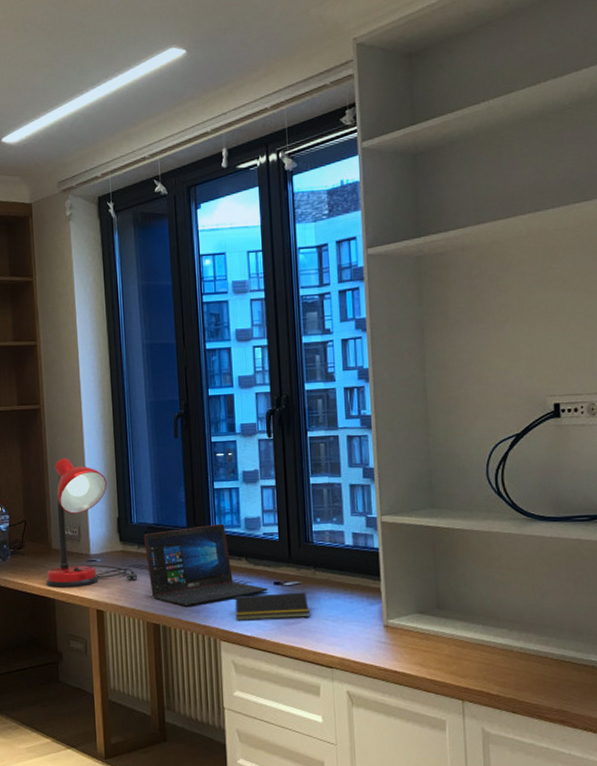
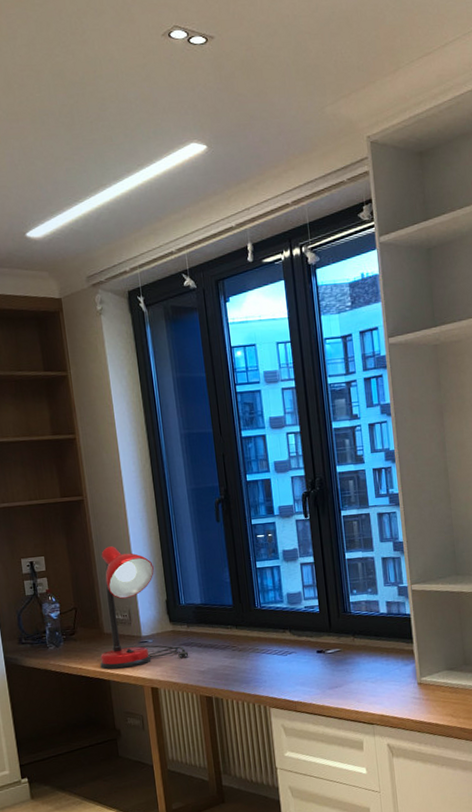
laptop: present [143,523,269,605] -> none [192,600,312,678]
notepad: present [234,592,310,621] -> none [281,658,351,688]

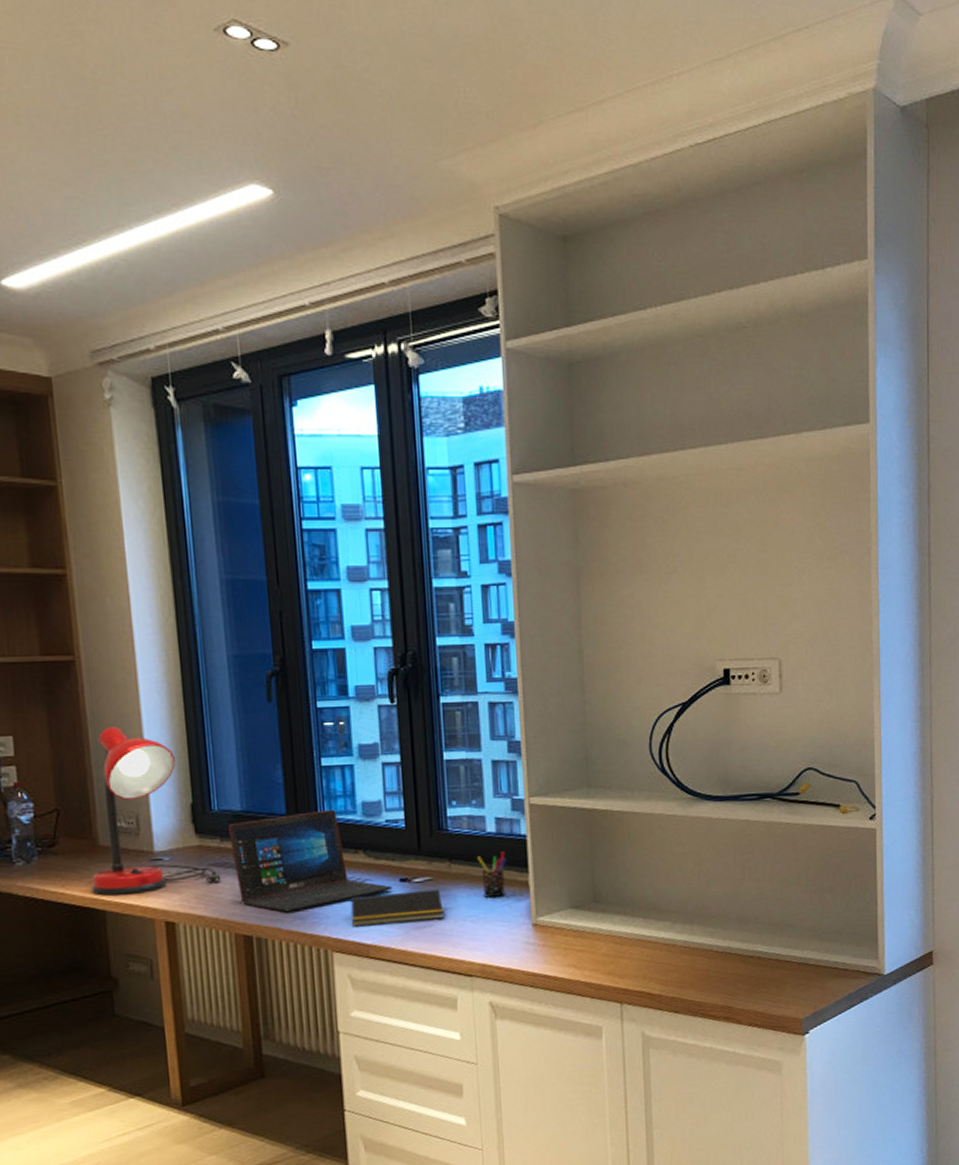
laptop: none [192,600,312,678] -> present [227,809,393,911]
notepad: none [281,658,351,688] -> present [350,889,444,927]
pen holder: none [373,627,397,663] -> present [476,851,507,898]

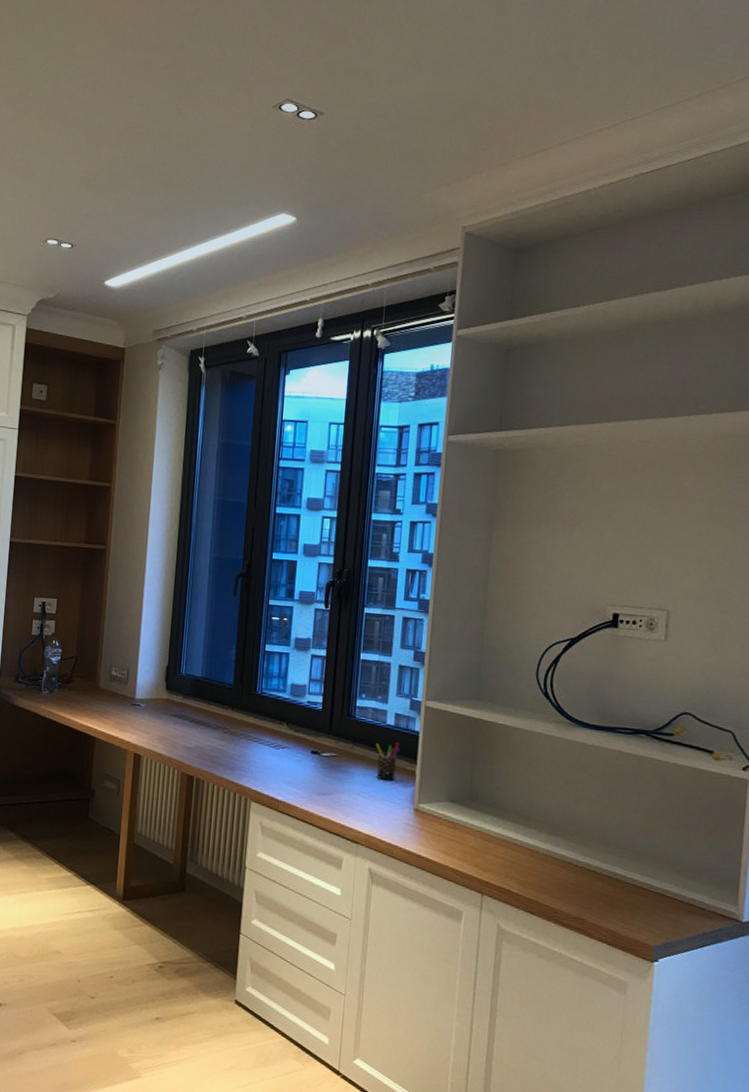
desk lamp: present [92,727,221,896] -> none [89,601,179,729]
laptop: present [227,809,393,911] -> none [189,685,305,762]
notepad: present [350,889,444,927] -> none [268,759,343,790]

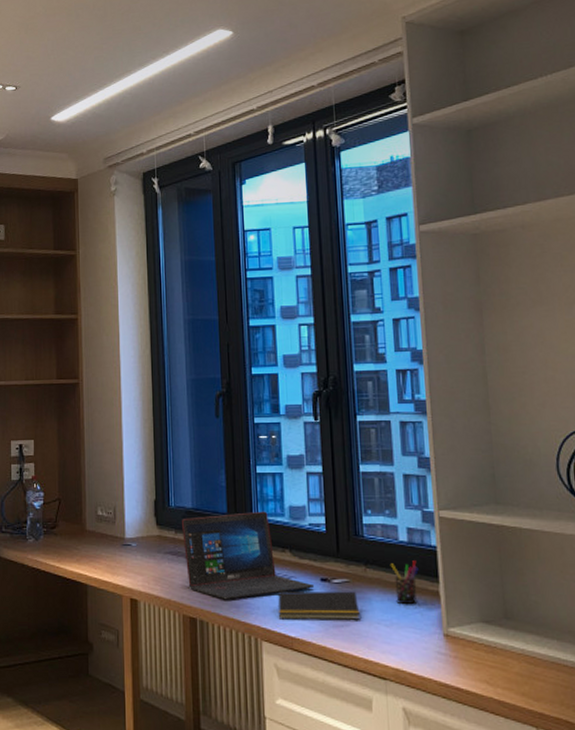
laptop: none [189,685,305,762] -> present [181,511,315,599]
notepad: none [268,759,343,790] -> present [277,591,360,620]

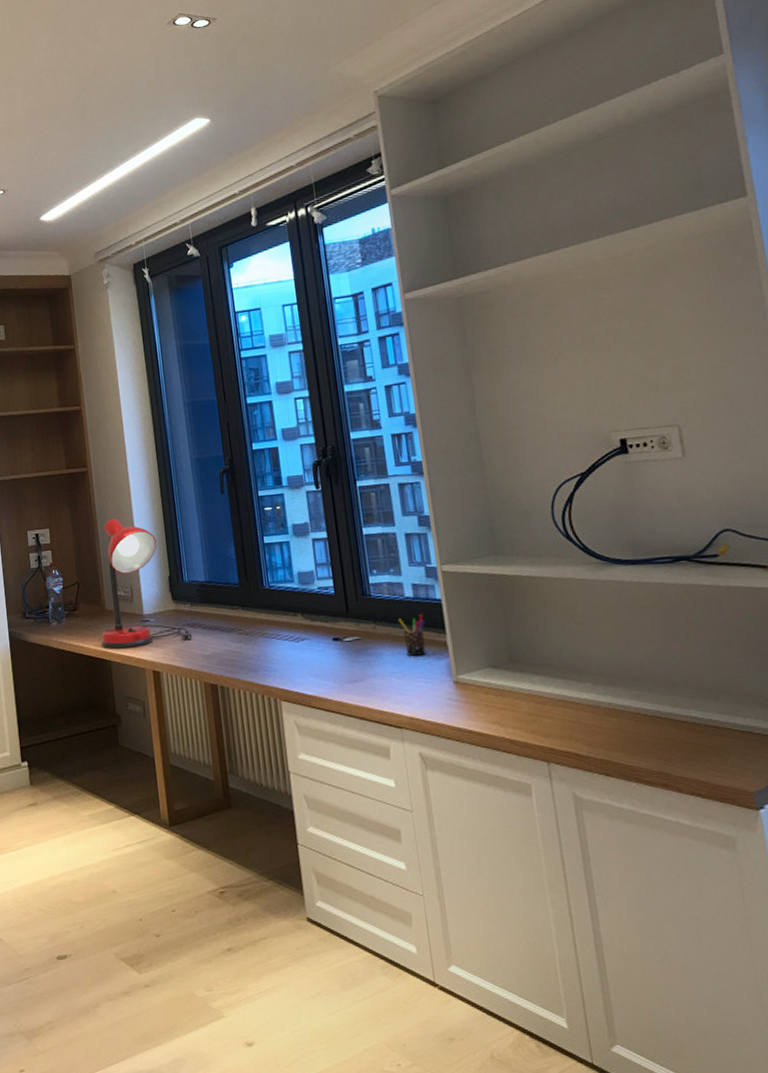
desk lamp: none [79,435,174,572] -> present [101,519,192,649]
laptop: present [181,511,315,599] -> none [195,578,328,665]
notepad: present [277,591,360,620] -> none [292,648,373,680]

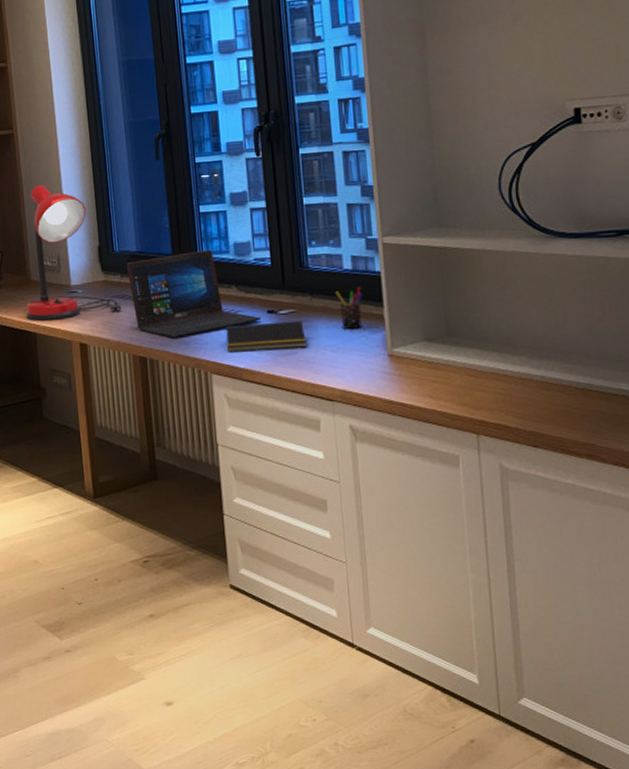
laptop: none [195,578,328,665] -> present [126,249,262,337]
notepad: none [292,648,373,680] -> present [225,320,307,353]

